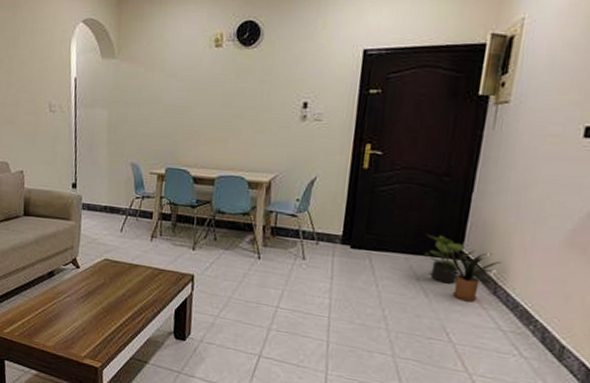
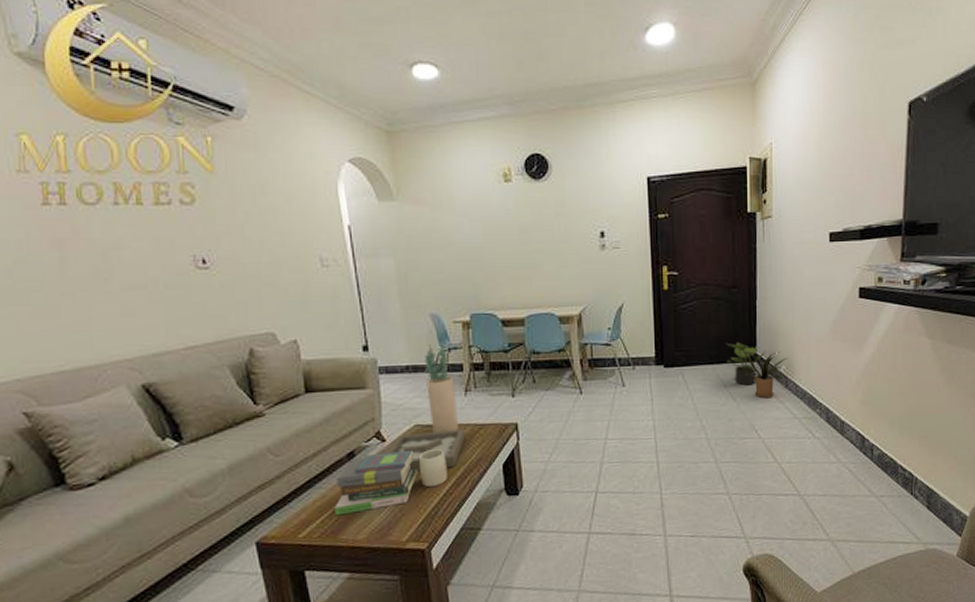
books: none [32,276,103,325] -> present [334,449,419,516]
decorative tray: none [78,265,147,303] -> present [386,428,466,472]
mug: none [102,282,127,316] -> present [418,448,447,488]
vase: none [118,187,144,272] -> present [425,339,459,433]

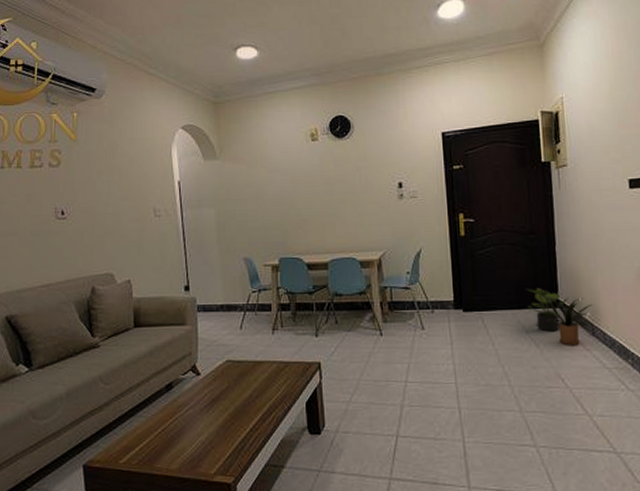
books: present [334,449,419,516] -> none [152,384,228,444]
decorative tray: present [386,428,466,472] -> none [200,365,272,406]
mug: present [418,448,447,488] -> none [228,383,254,422]
vase: present [425,339,459,433] -> none [238,281,266,369]

